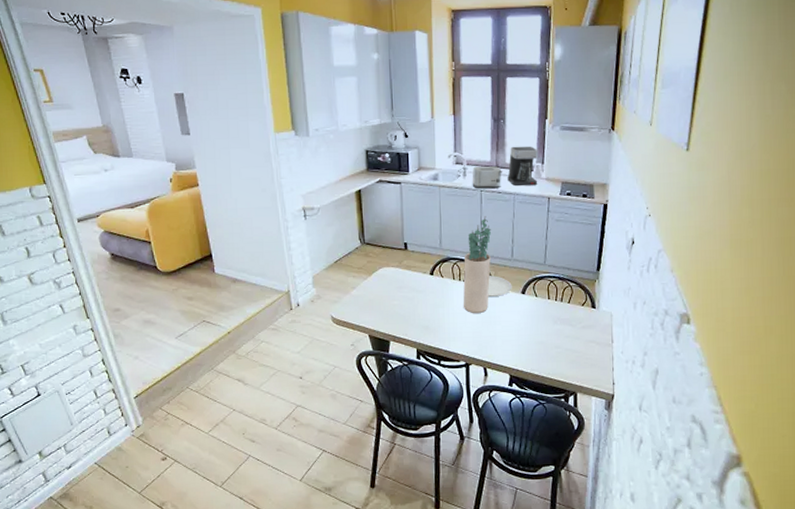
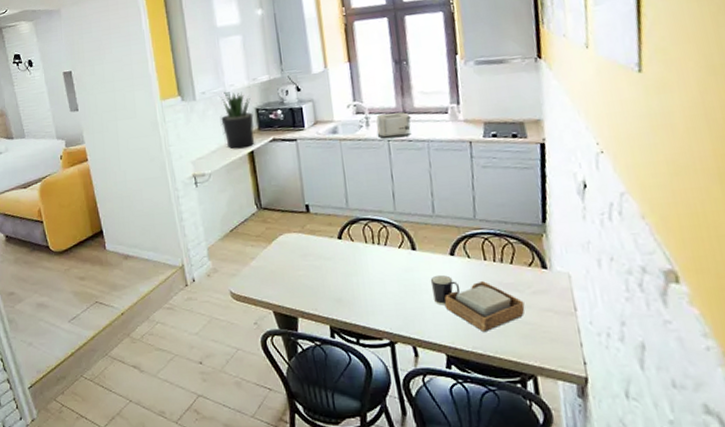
planter: none [332,130,363,187] -> present [220,91,255,149]
vase: present [463,216,492,314] -> none [375,168,411,282]
plate: present [488,276,512,297] -> none [407,236,438,261]
mug: none [503,310,527,335] -> present [430,275,460,305]
coffee maker: present [507,146,538,186] -> none [417,86,455,132]
napkin holder: none [512,316,575,357] -> present [444,281,525,331]

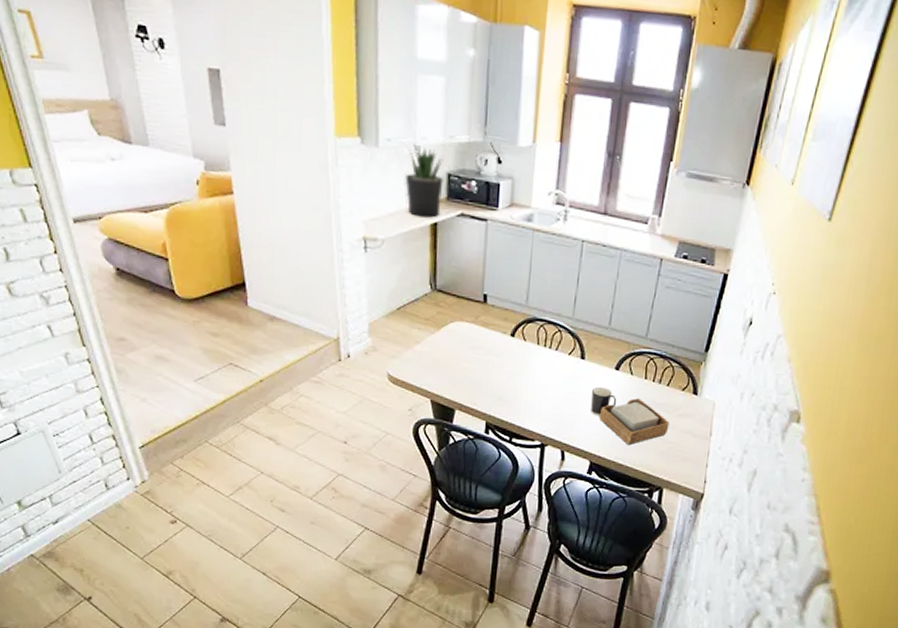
toaster: present [376,112,411,139] -> none [573,211,611,241]

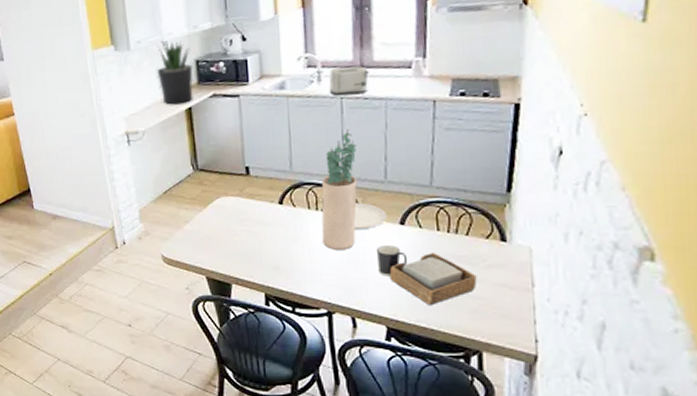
vase: none [546,272,590,388] -> present [321,129,357,251]
toaster: none [573,211,611,241] -> present [329,66,369,97]
plate: none [576,345,606,370] -> present [354,202,387,229]

